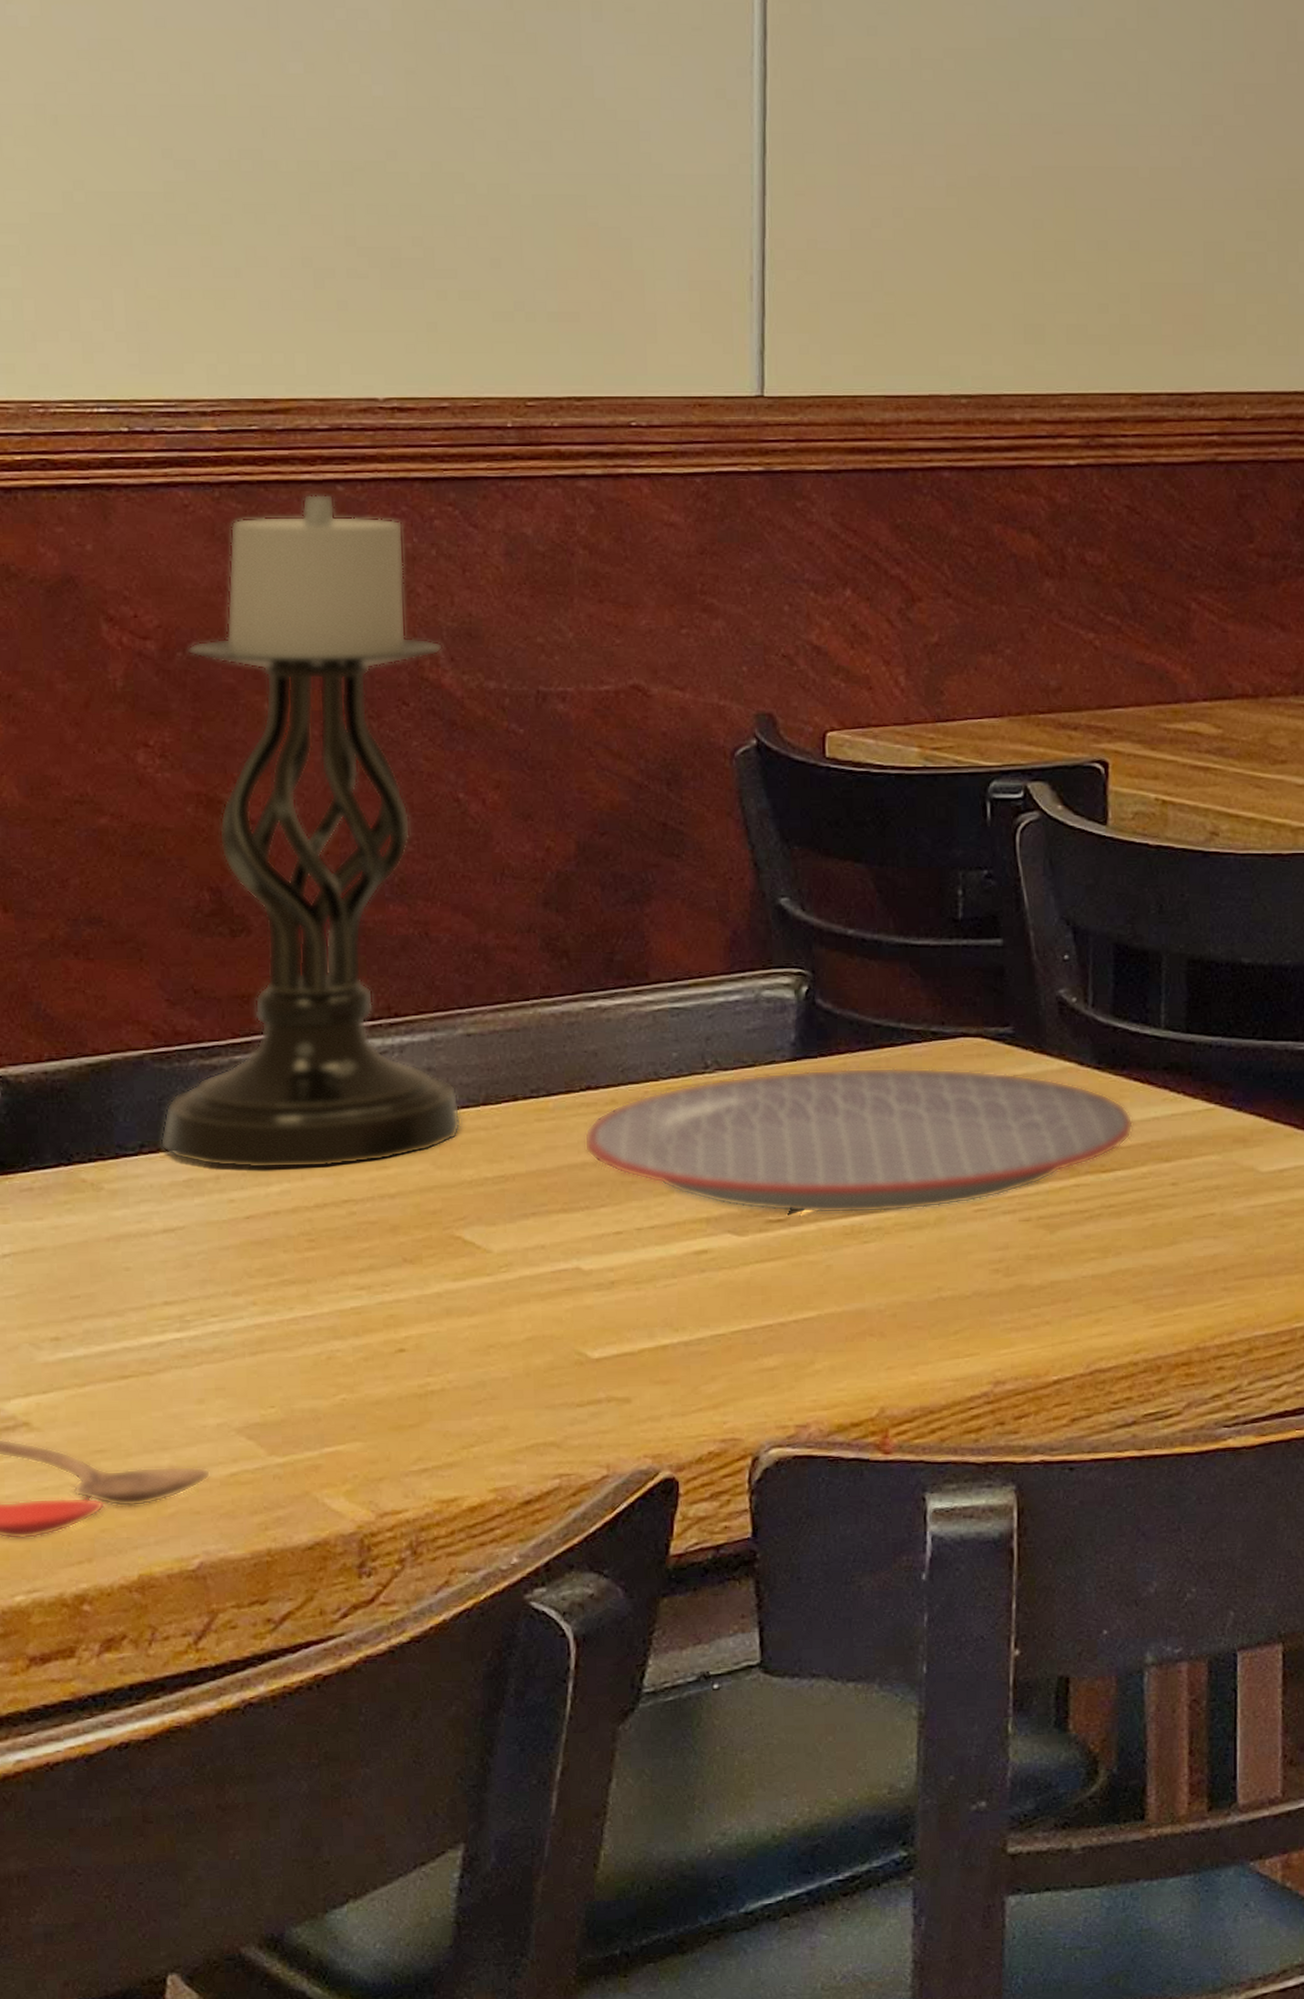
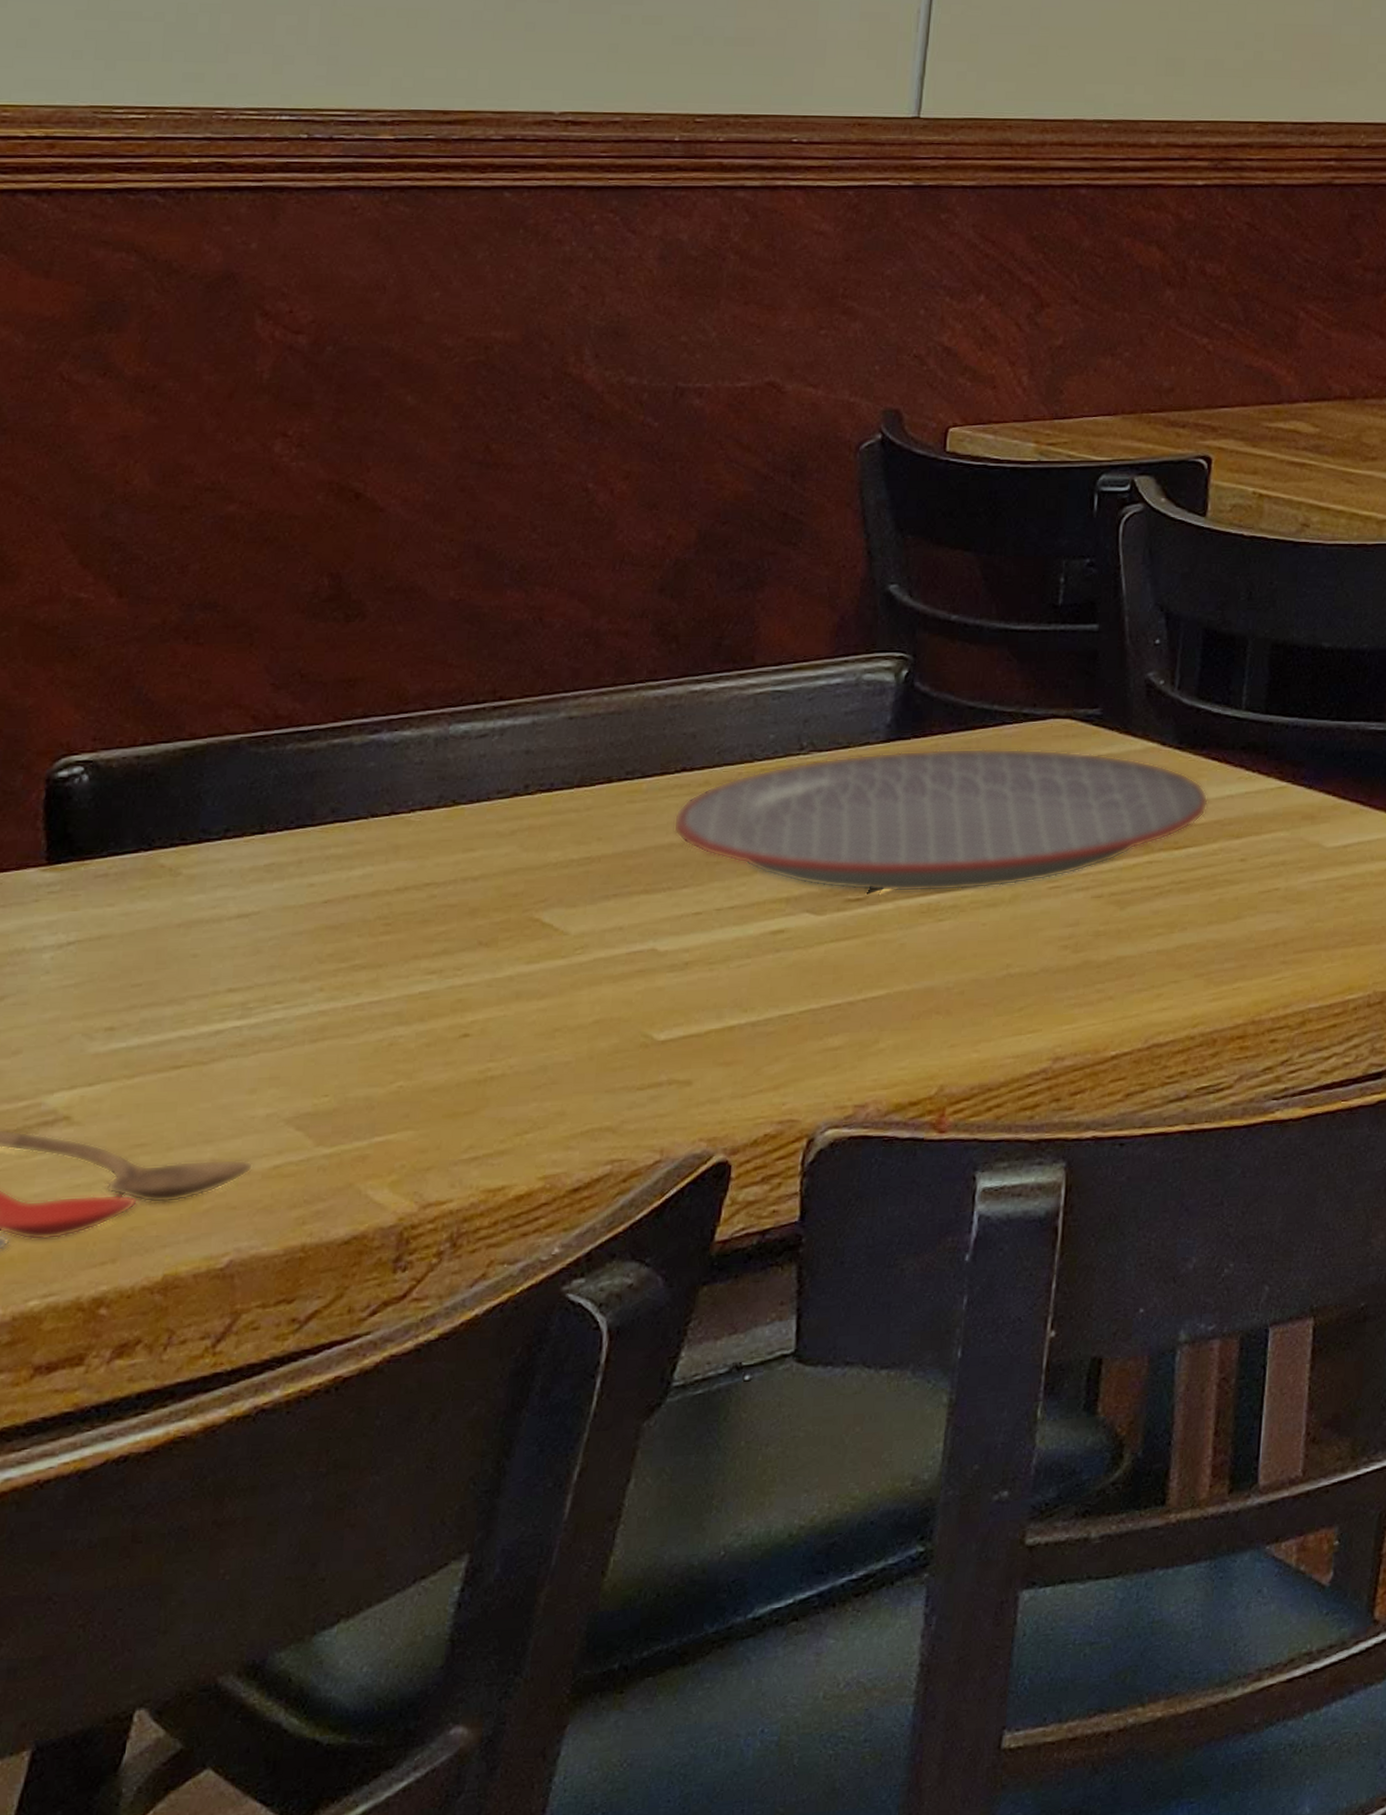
candle holder: present [160,494,462,1169] -> none [246,199,589,853]

